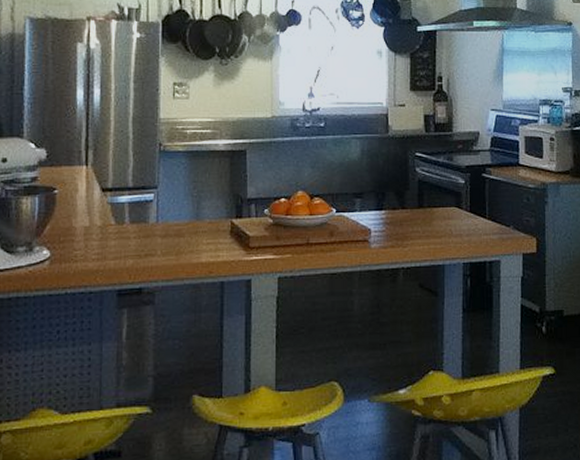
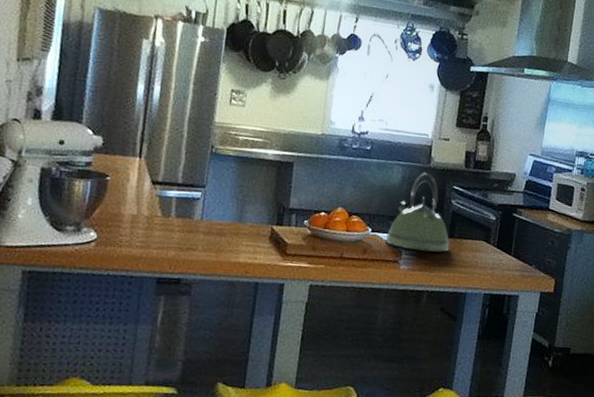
kettle: none [351,142,420,227] -> present [385,172,450,253]

